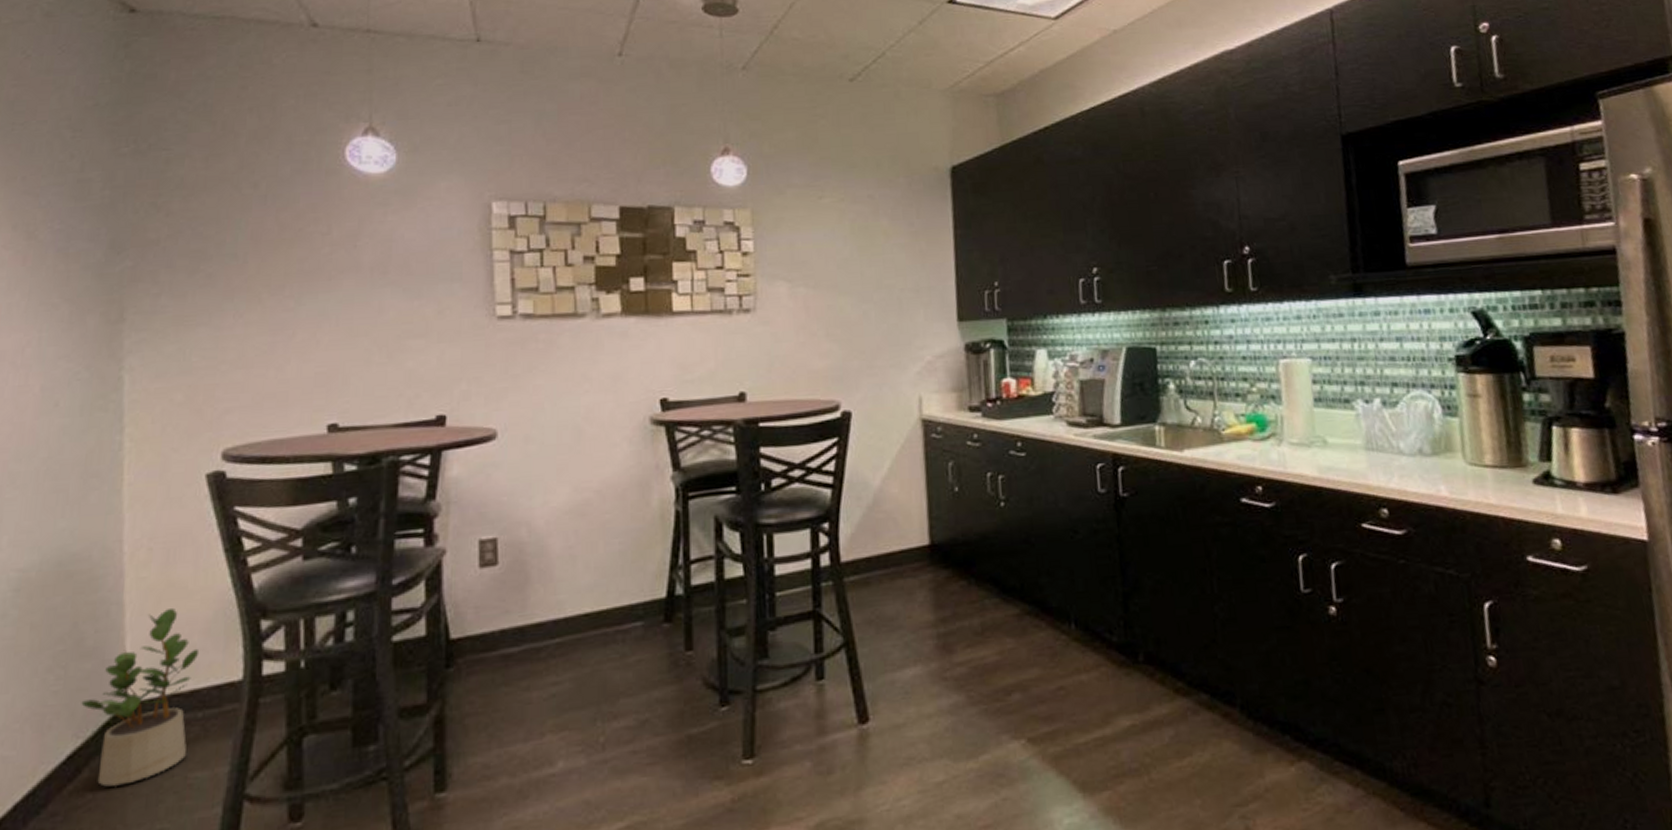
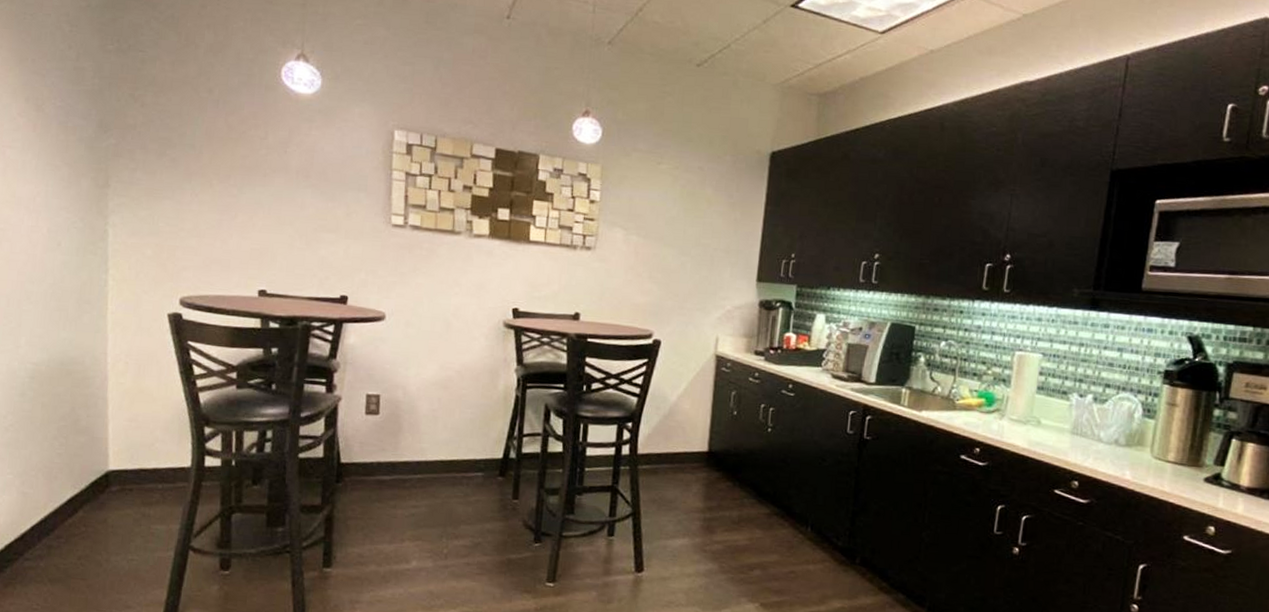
potted plant: present [81,607,200,787] -> none [77,407,161,526]

